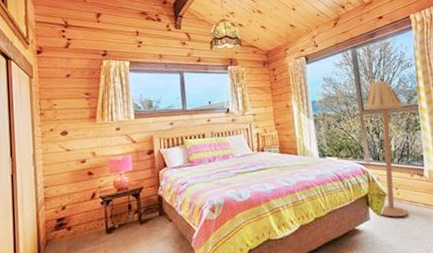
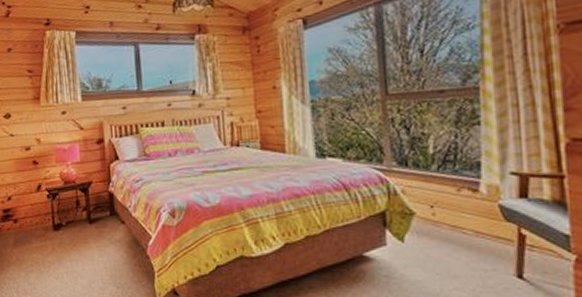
floor lamp: present [365,79,409,217] -> none [390,49,453,245]

